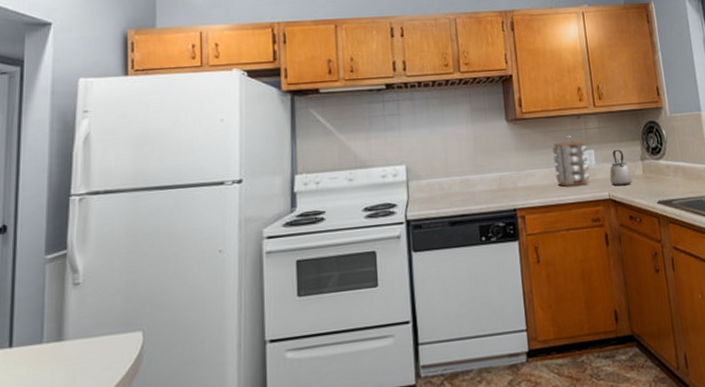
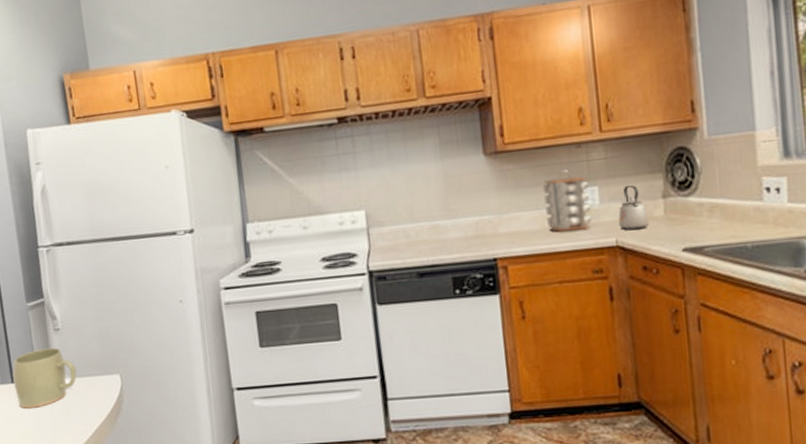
mug: none [11,304,92,377] -> present [13,347,77,409]

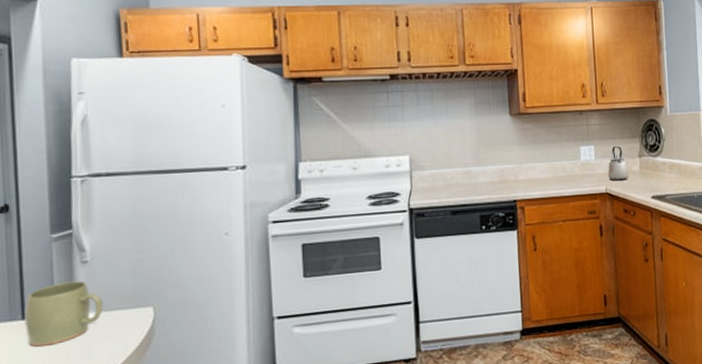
spice rack: present [543,170,591,232] -> none [554,131,589,181]

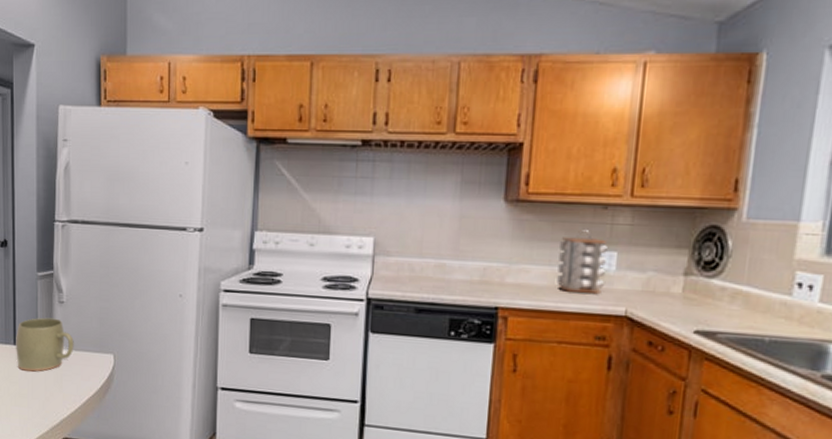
spice rack: none [554,131,589,181] -> present [557,230,607,295]
kettle: present [608,146,630,181] -> none [632,257,665,304]

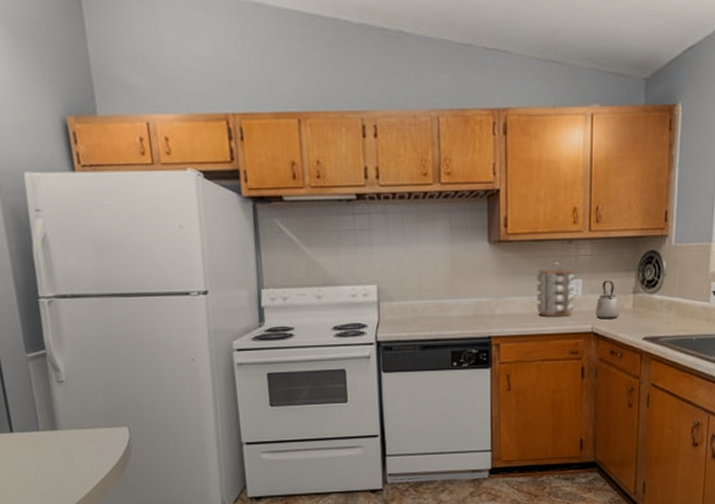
mug: present [16,317,74,372] -> none [11,399,82,457]
kettle: none [632,257,665,304] -> present [596,281,620,320]

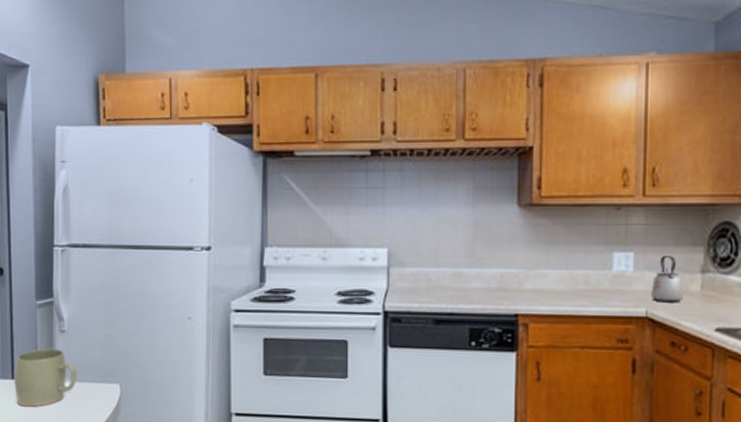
mug: none [11,399,82,457] -> present [14,348,77,407]
spice rack: present [537,263,574,318] -> none [575,232,623,297]

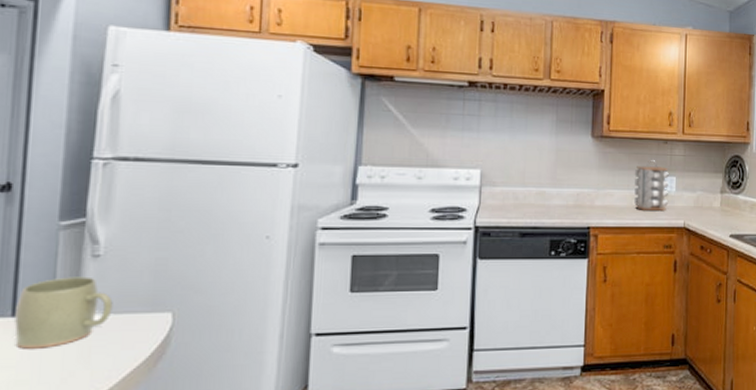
spice rack: none [575,232,623,297] -> present [634,160,669,212]
kettle: present [651,256,684,303] -> none [688,180,710,216]

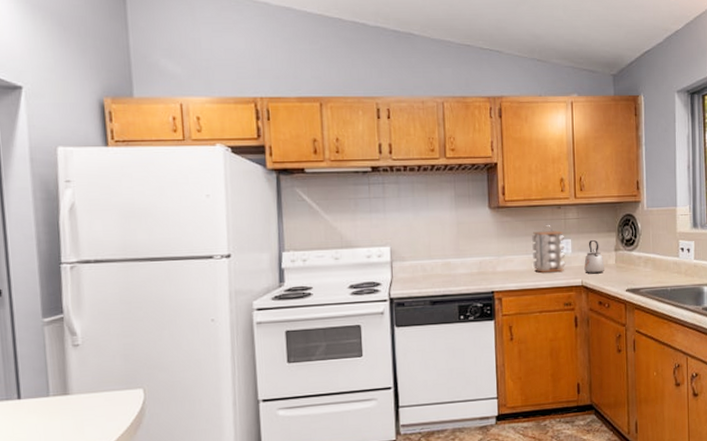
mug: present [14,276,113,349] -> none [20,363,95,425]
kettle: none [688,180,710,216] -> present [584,240,605,274]

